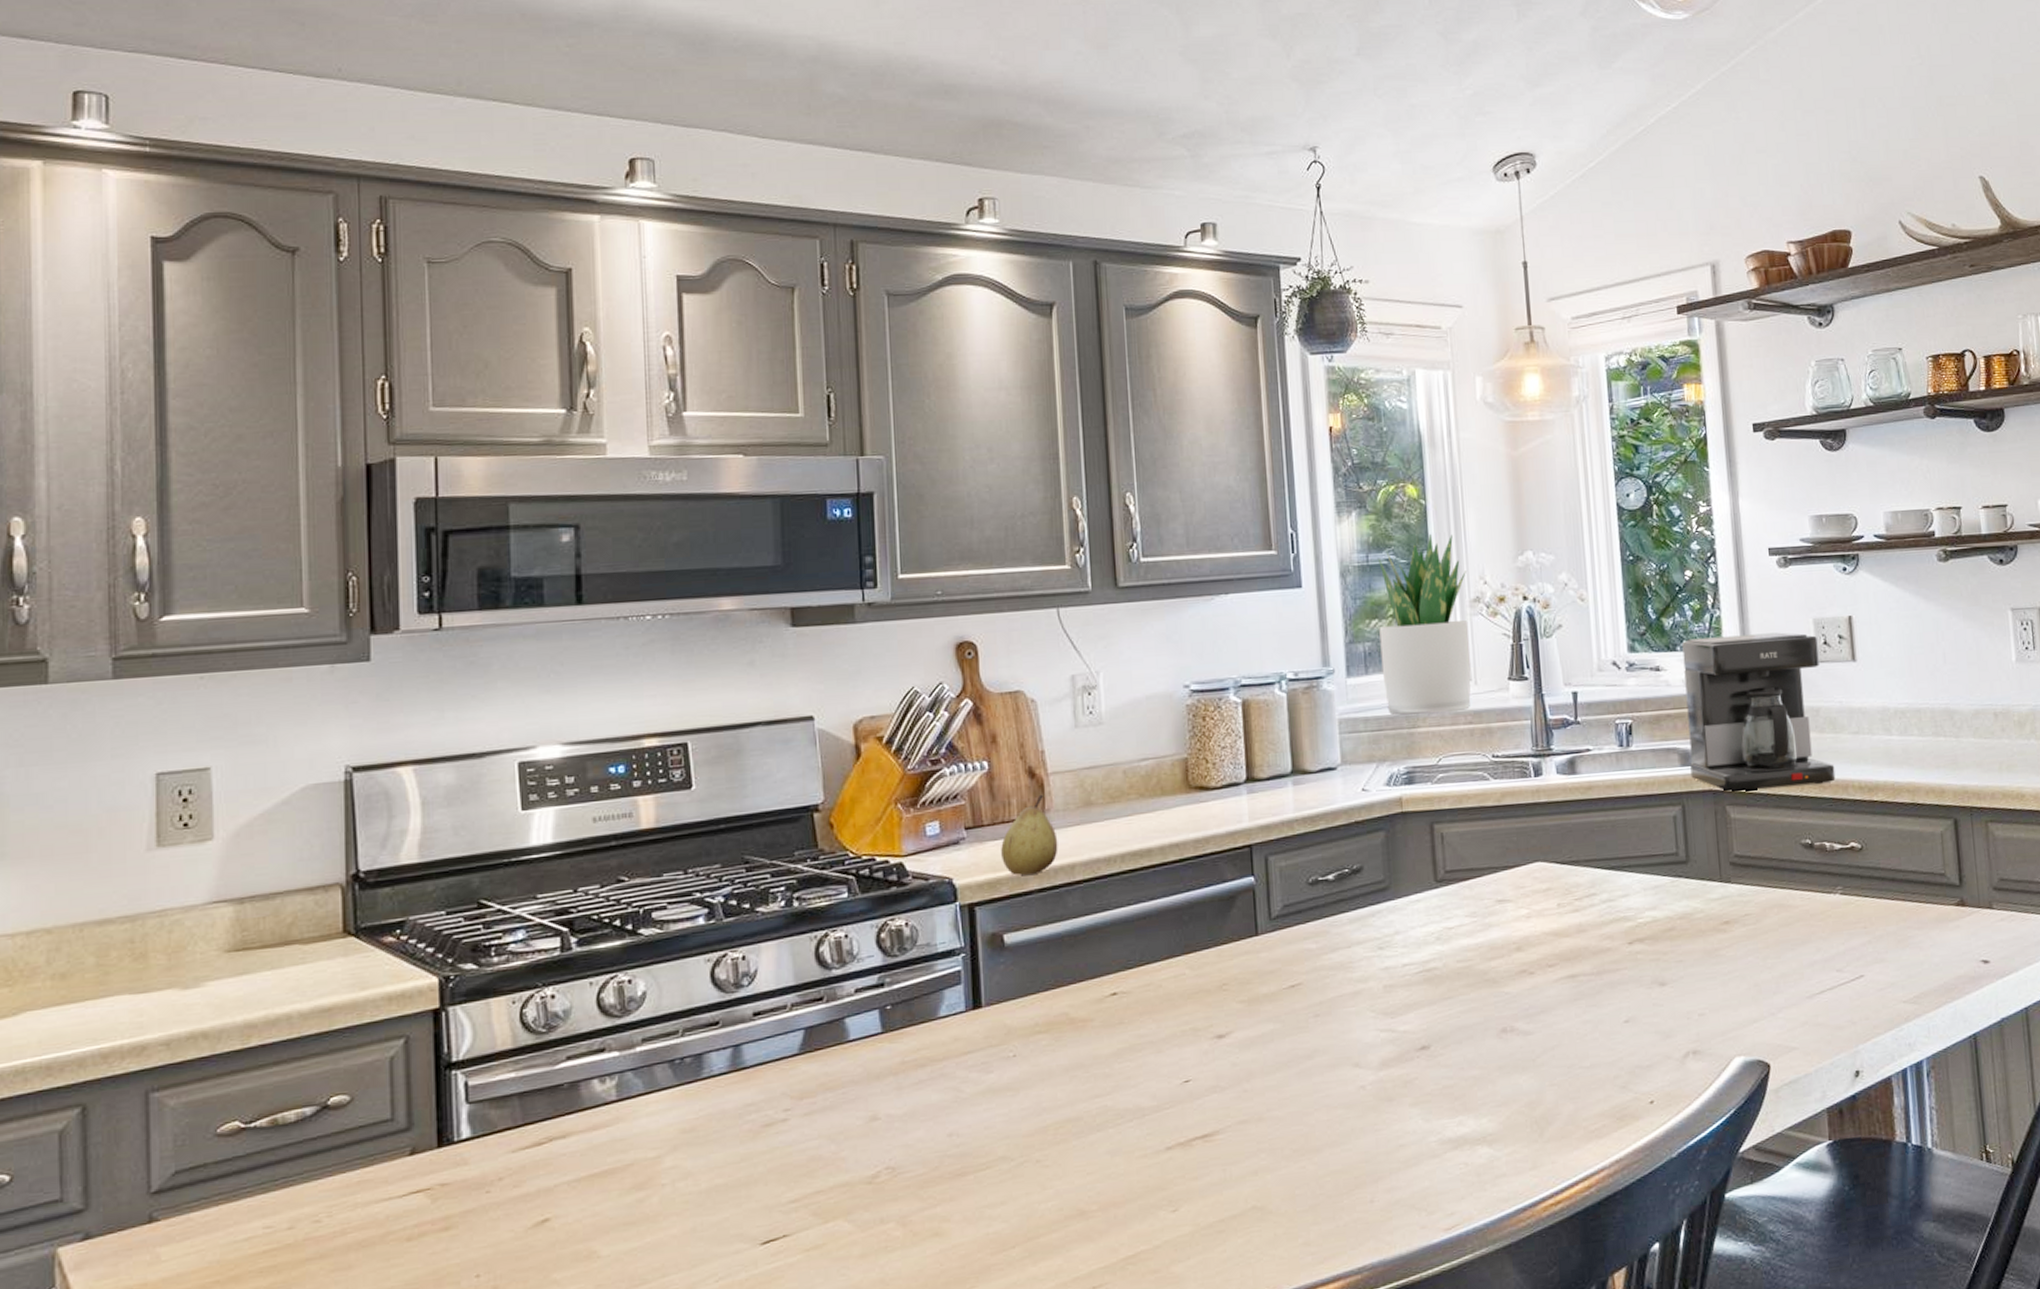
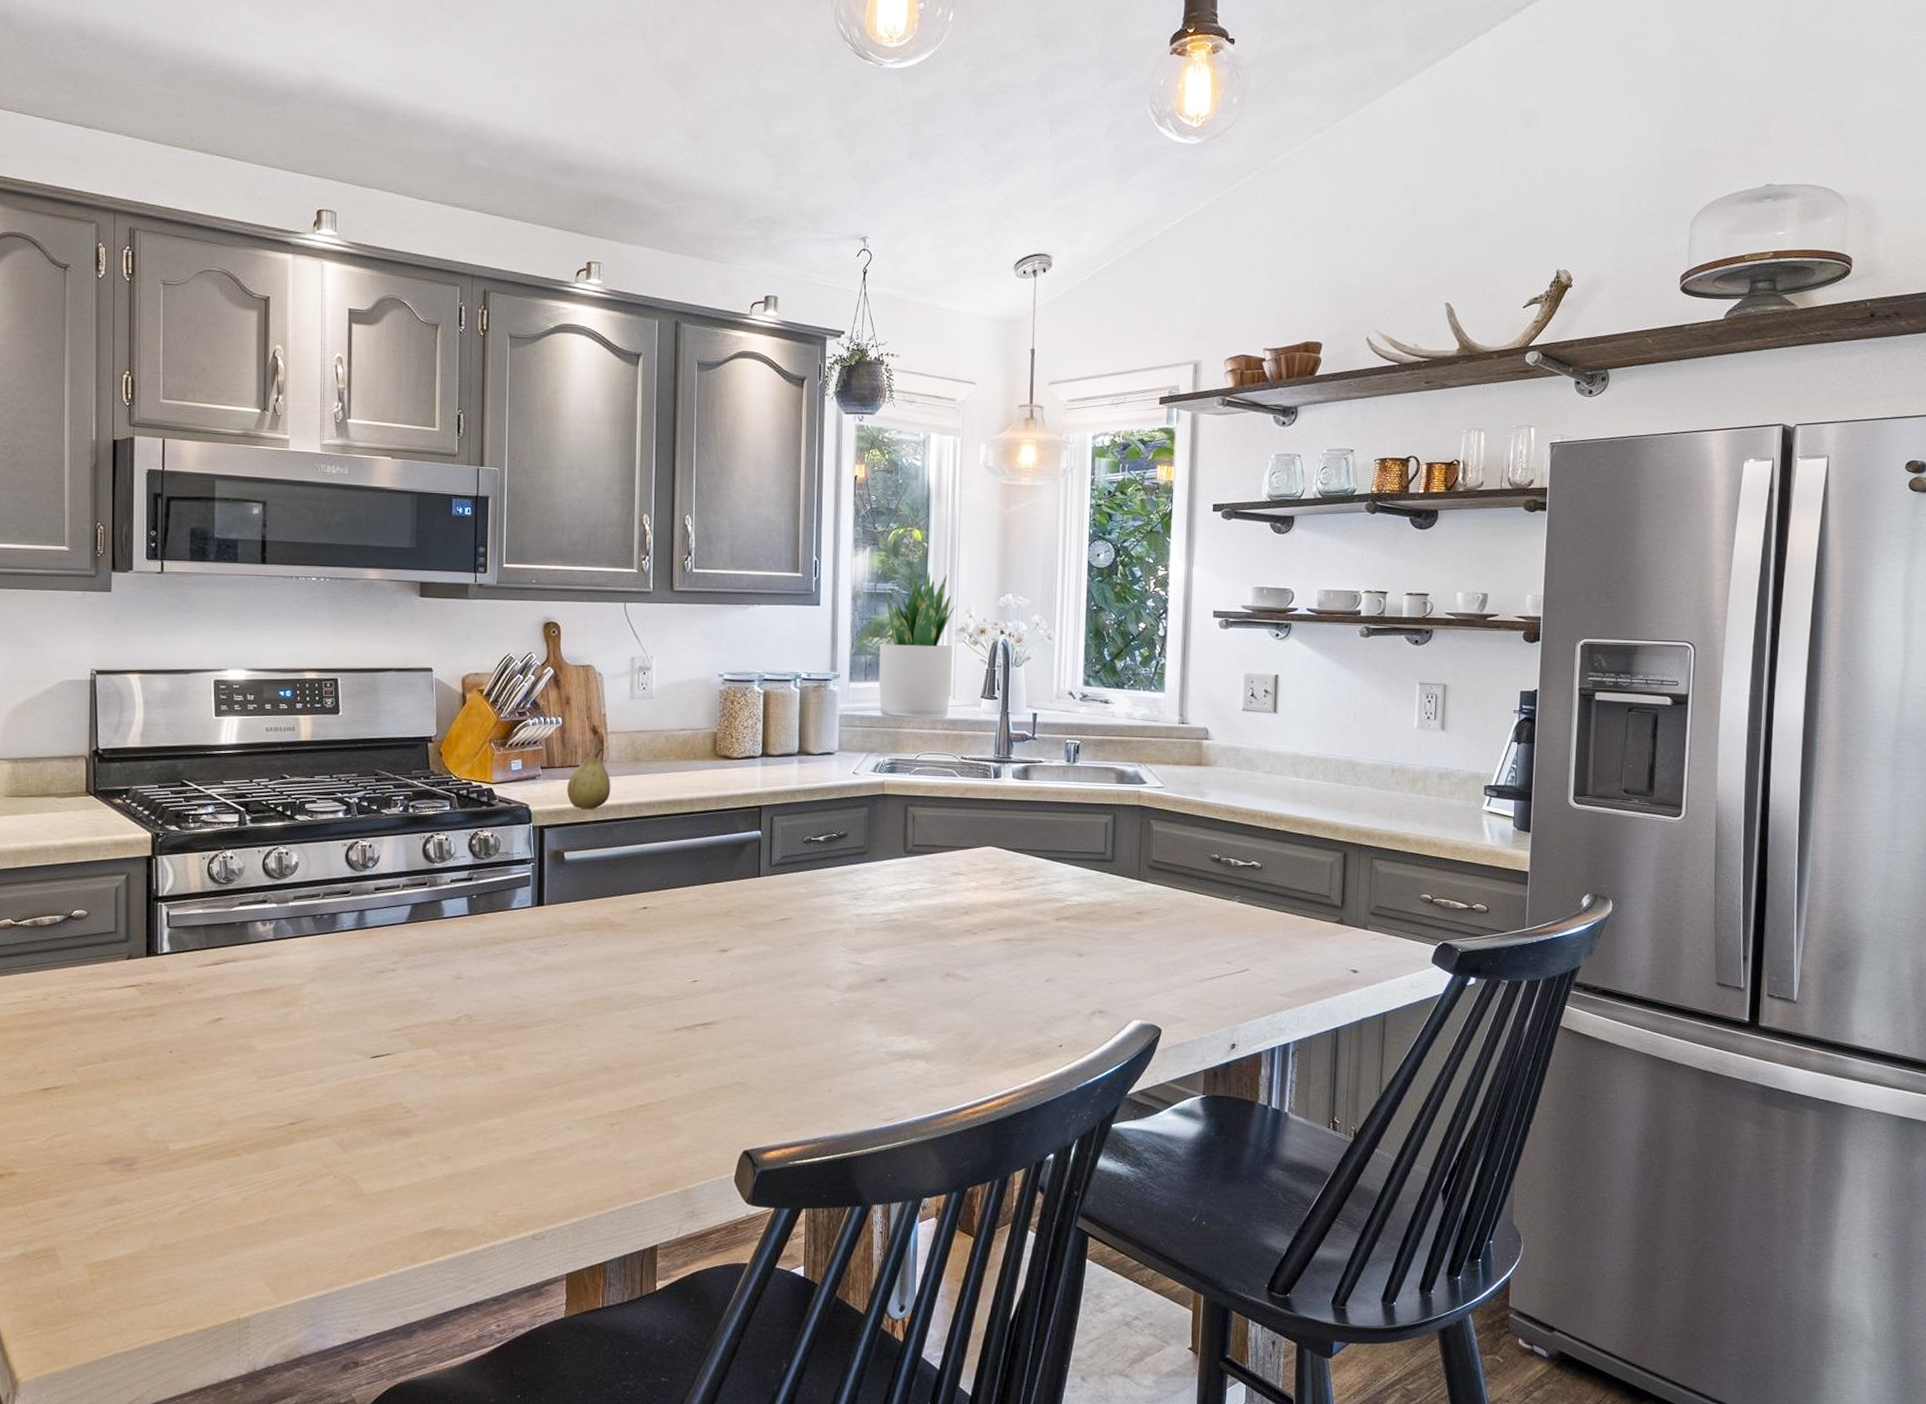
coffee maker: present [1682,632,1836,792] -> none [1124,680,1247,811]

